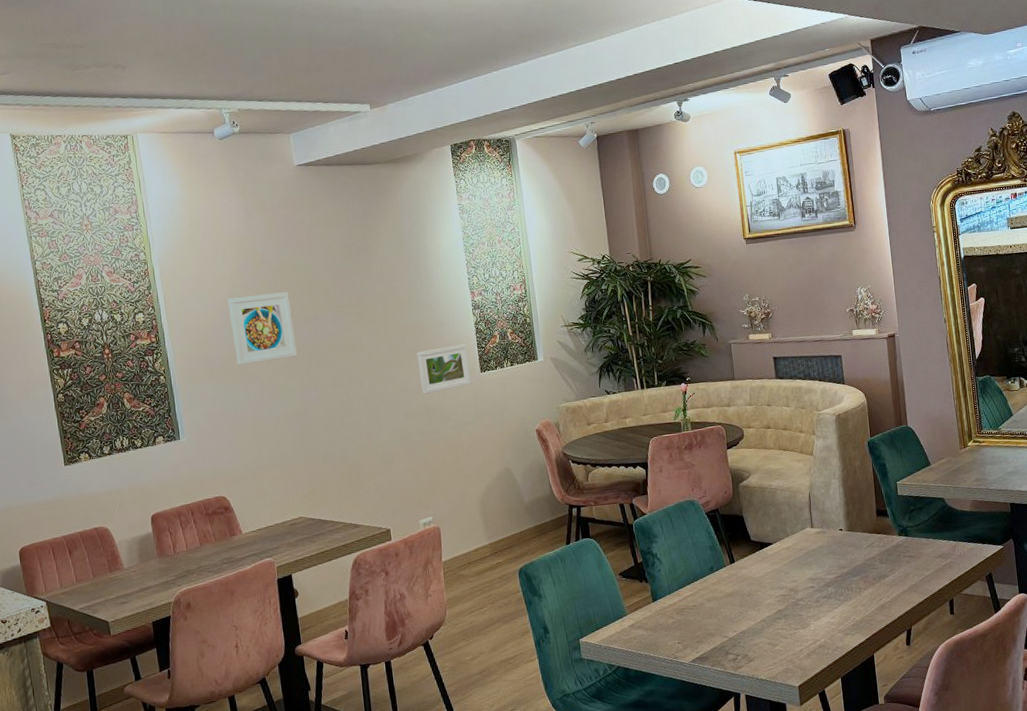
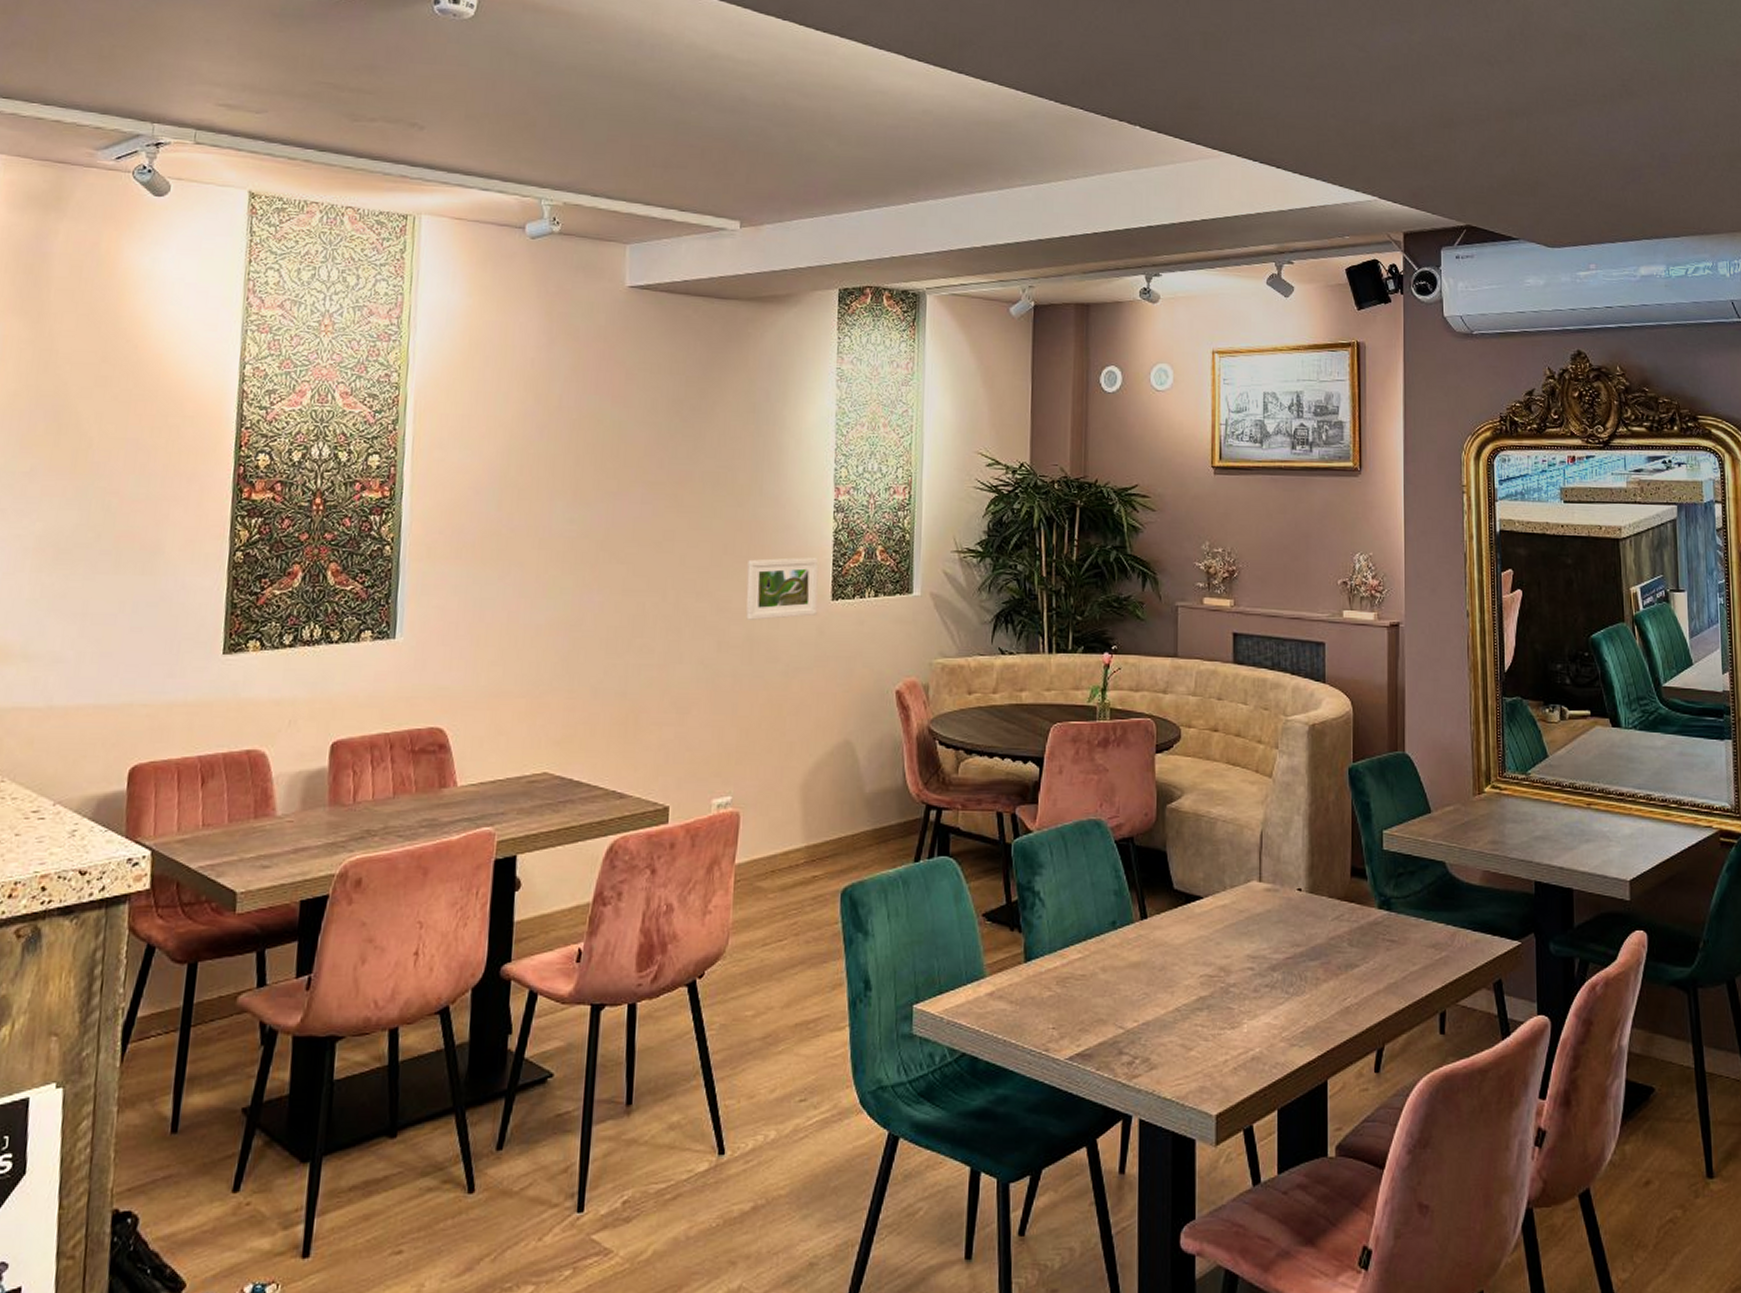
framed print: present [228,291,298,366] -> none [496,451,586,546]

